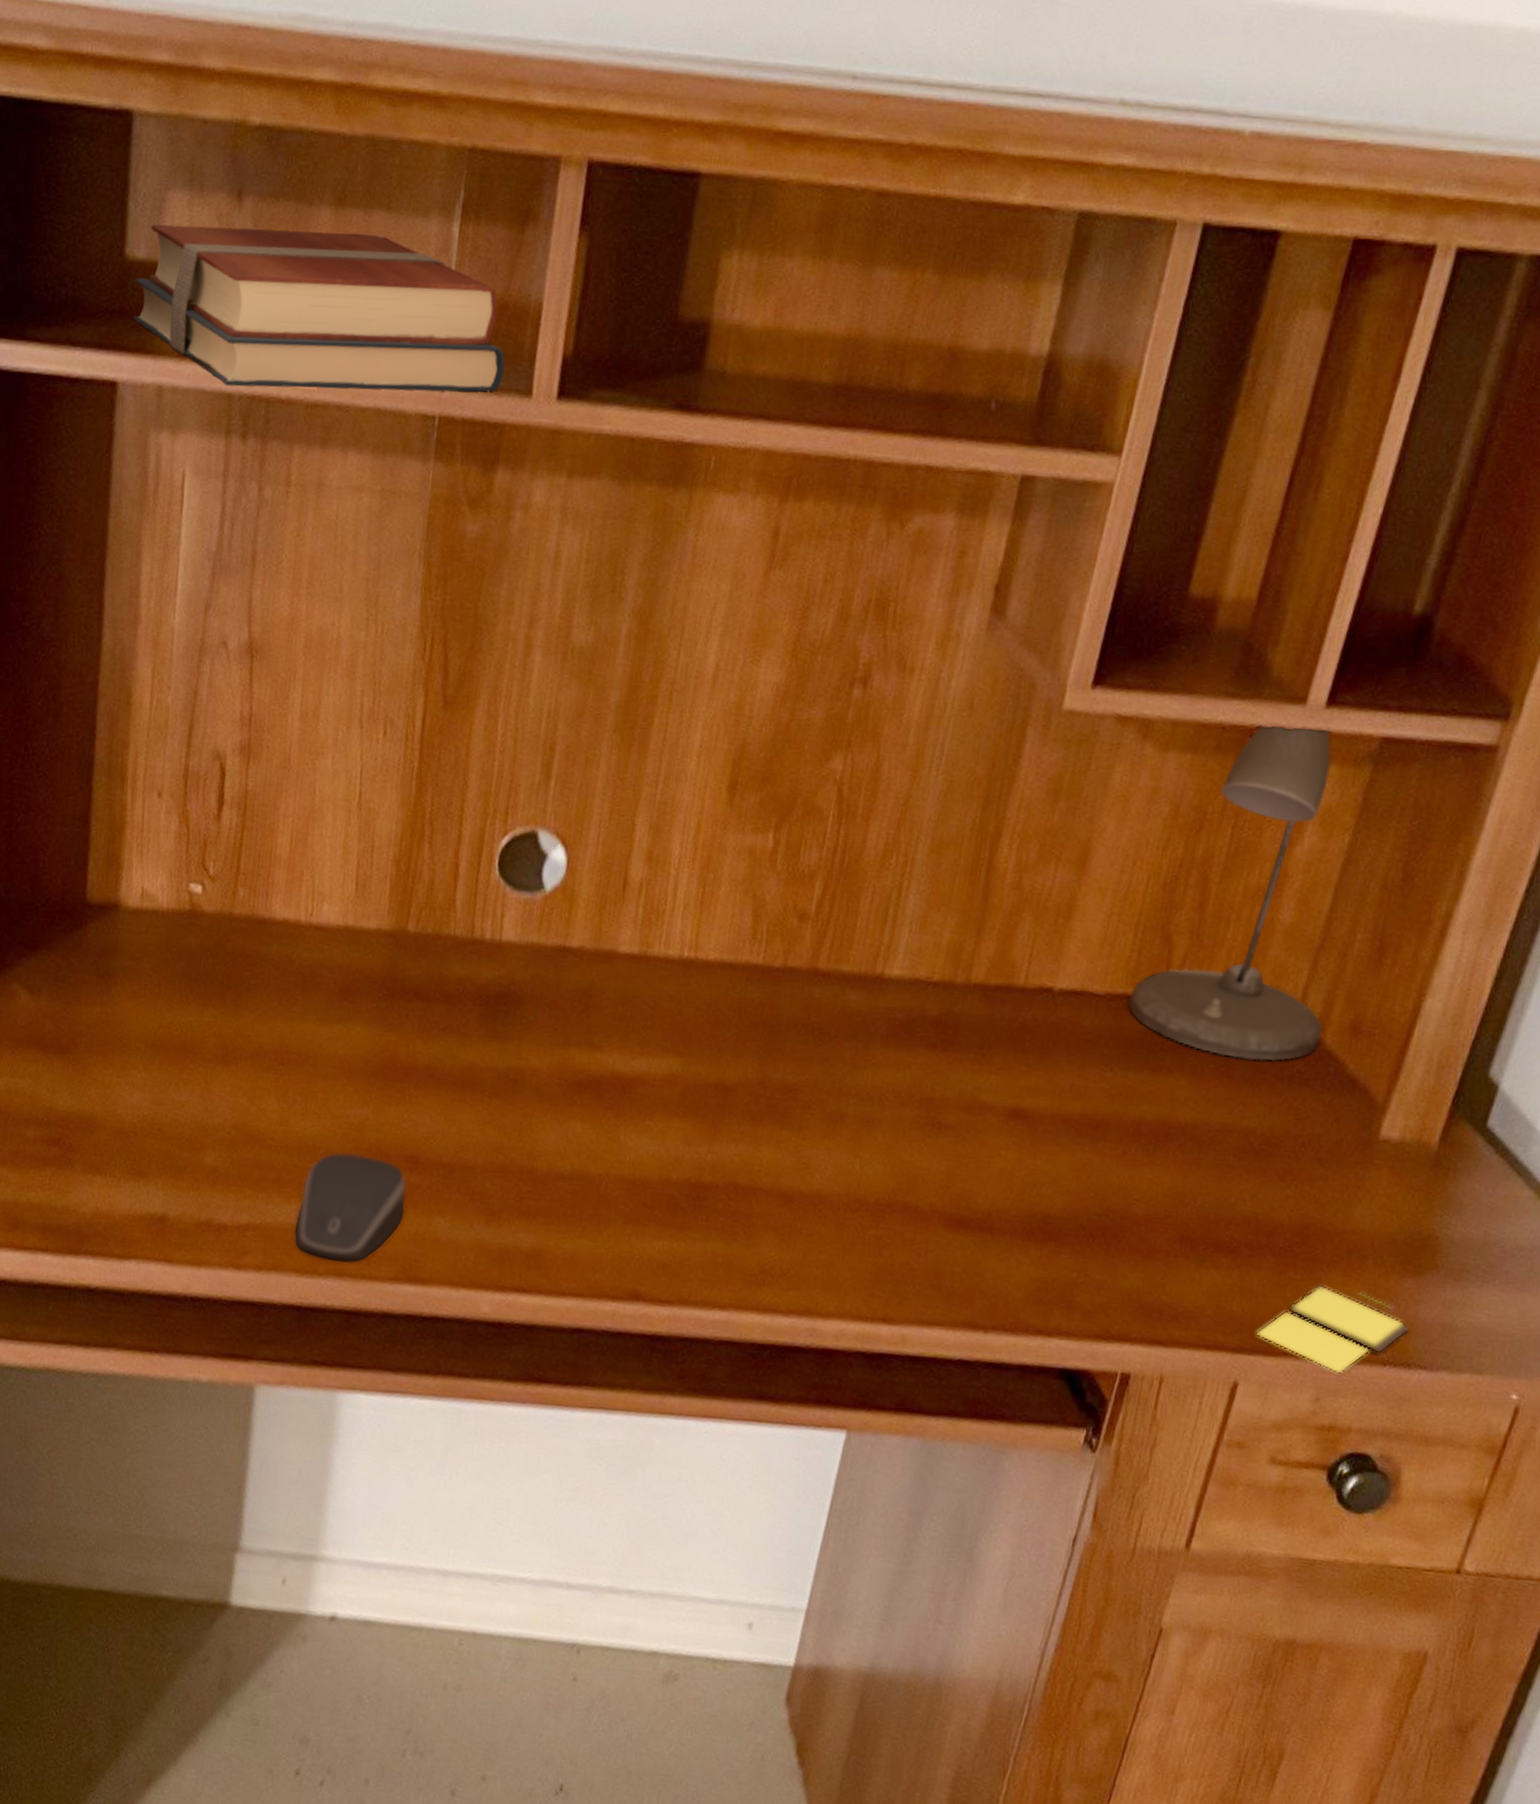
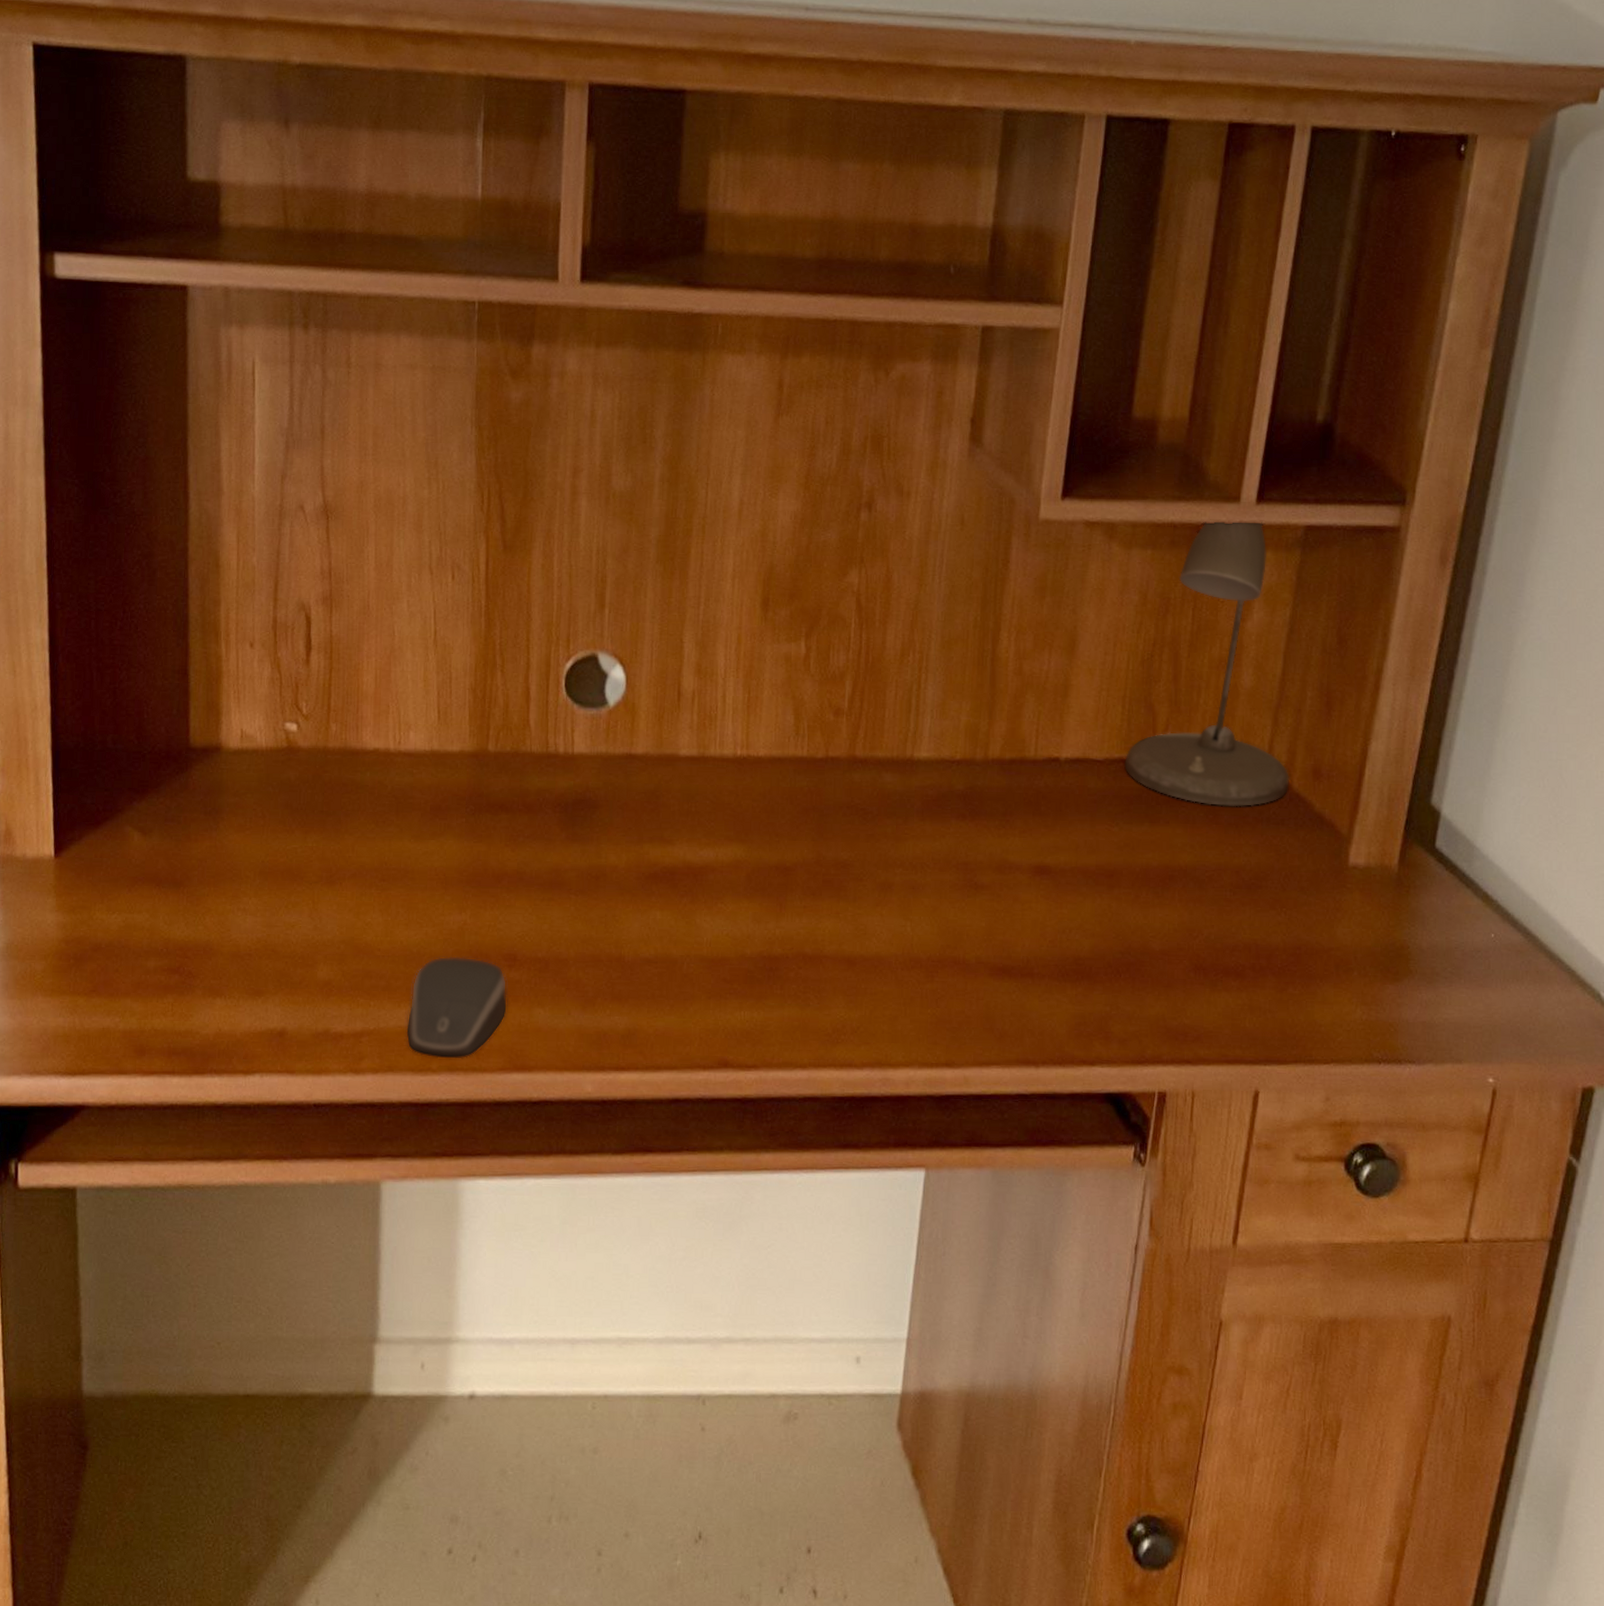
books: present [134,224,505,392] -> none [198,150,533,285]
sticky notes: present [1256,1285,1410,1373] -> none [1268,998,1396,1074]

